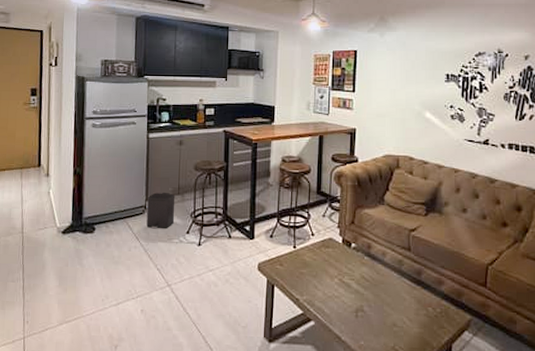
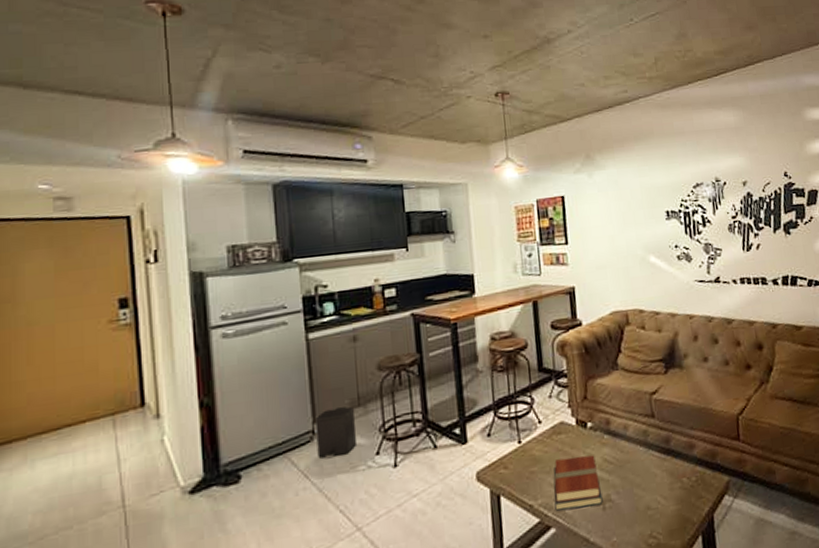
books: none [316,268,357,312] -> present [553,455,603,511]

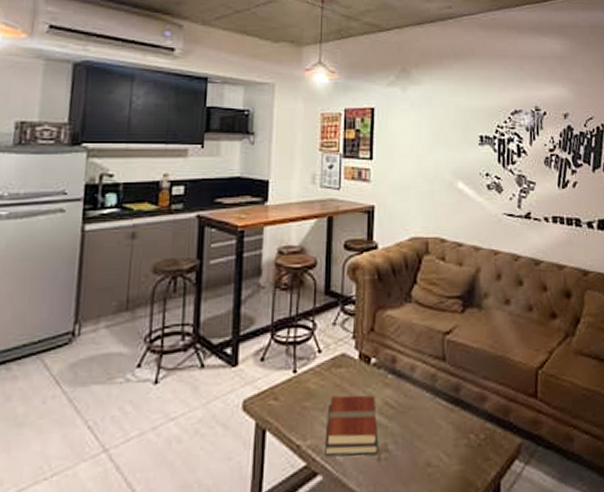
pedal bin: present [315,407,356,459] -> none [73,309,122,366]

